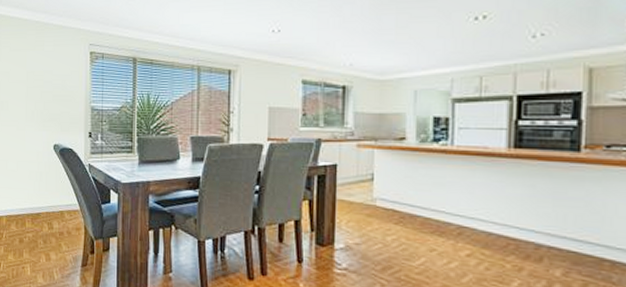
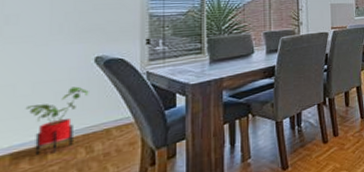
house plant: none [13,169,50,223] -> present [25,86,89,156]

